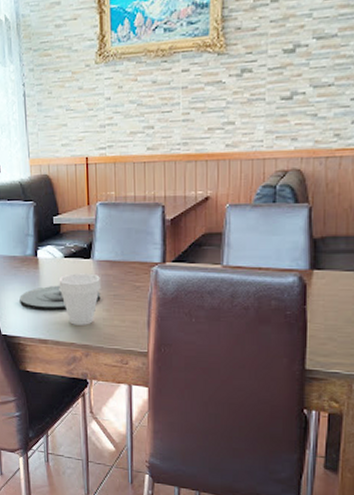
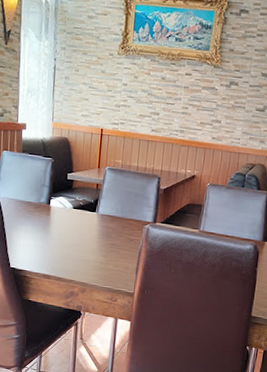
plate: present [19,285,101,311] -> none [30,230,100,253]
cup: present [59,273,100,325] -> none [66,222,102,267]

